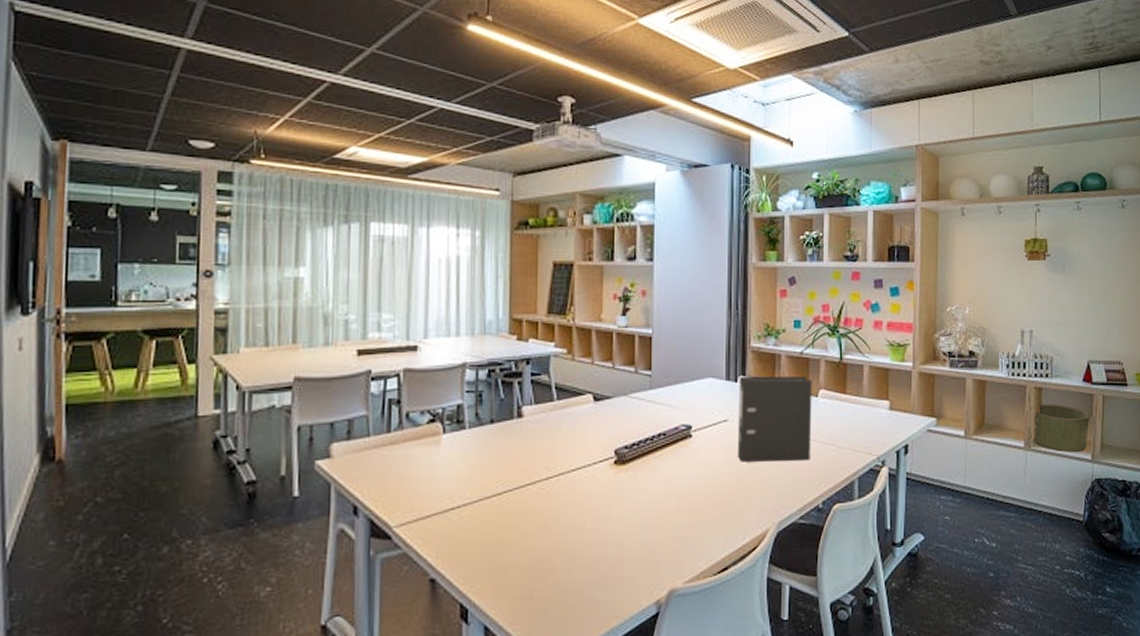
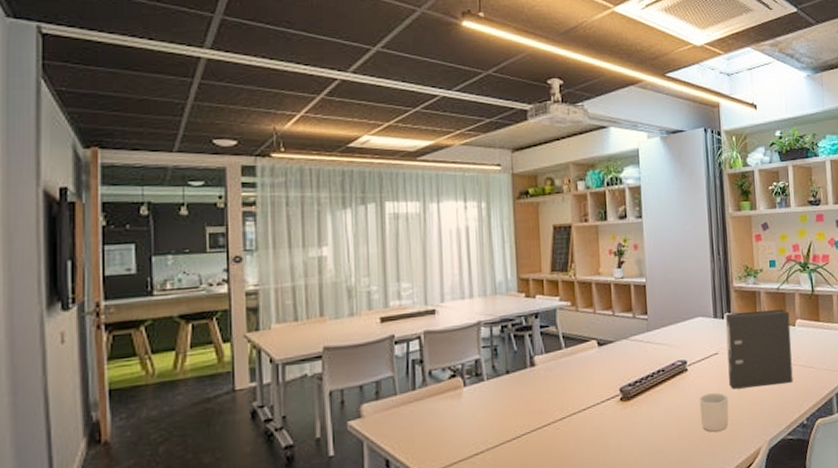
mug: none [702,464,735,508] -> present [699,392,729,432]

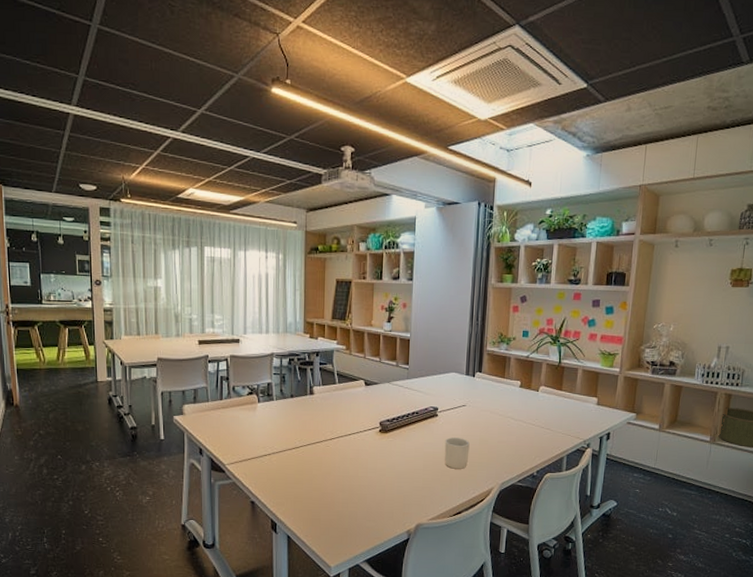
binder: present [725,309,793,389] -> none [473,372,535,439]

